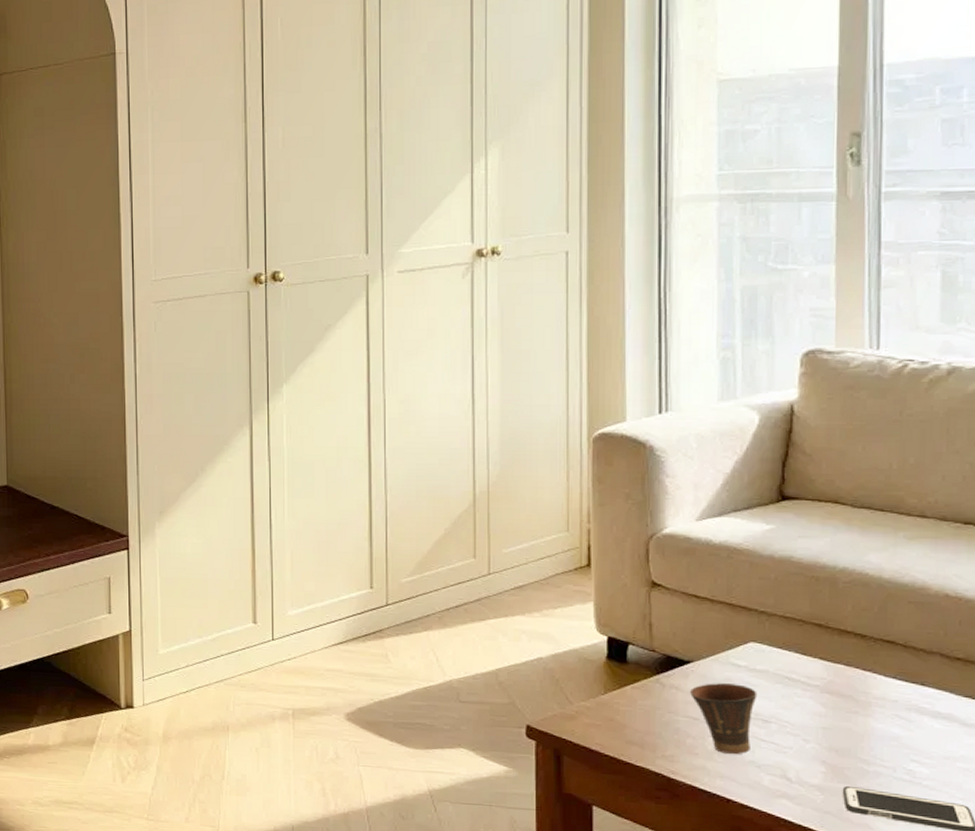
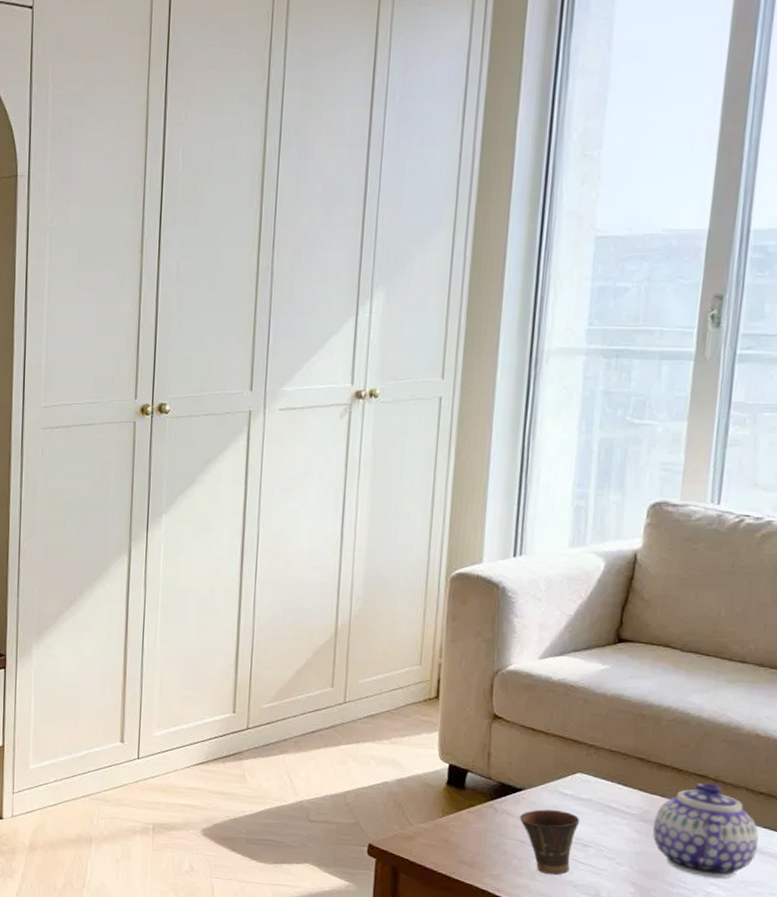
teapot: none [839,649,960,755] -> present [652,783,759,879]

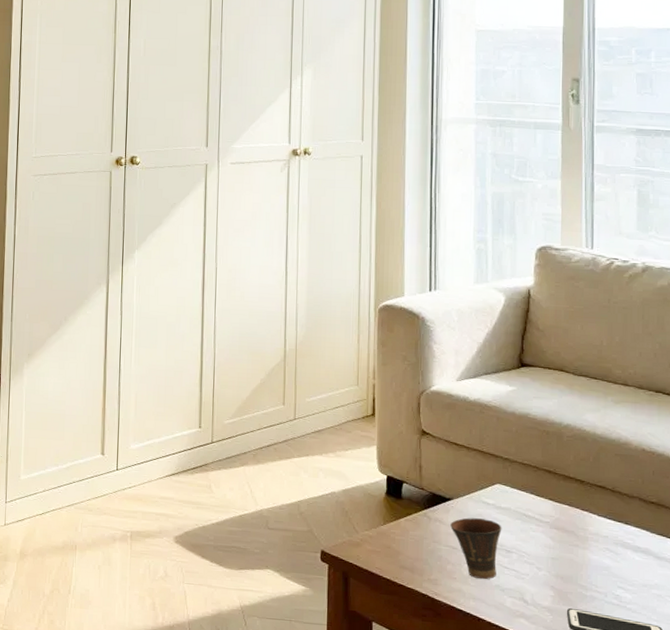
teapot: present [652,783,759,879] -> none [564,493,654,582]

